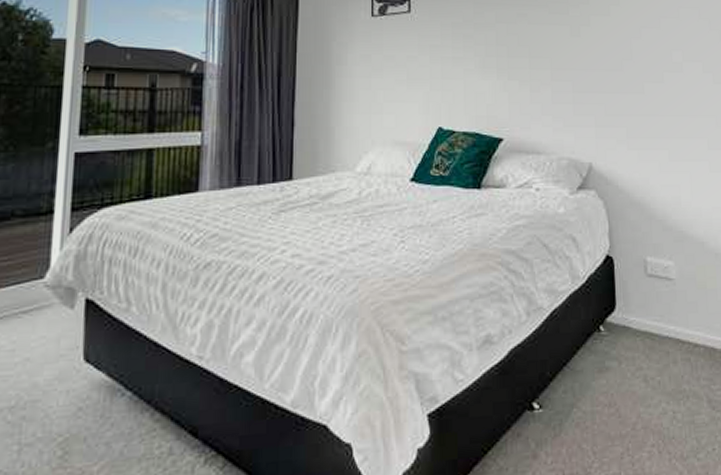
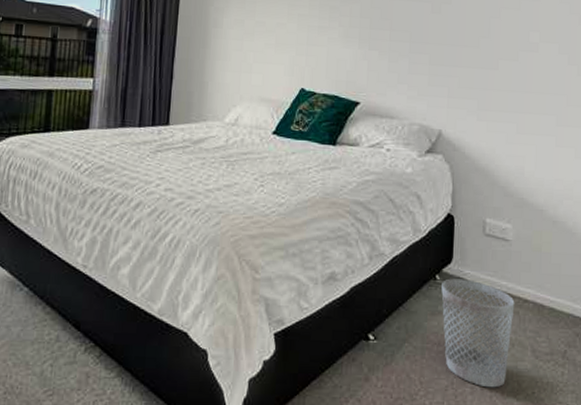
wastebasket: none [607,327,685,450] -> present [441,278,515,388]

